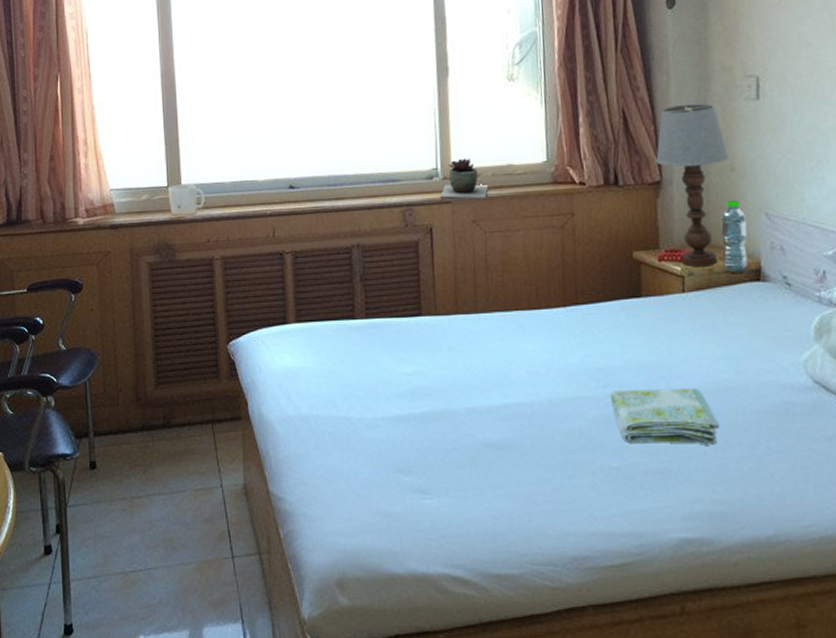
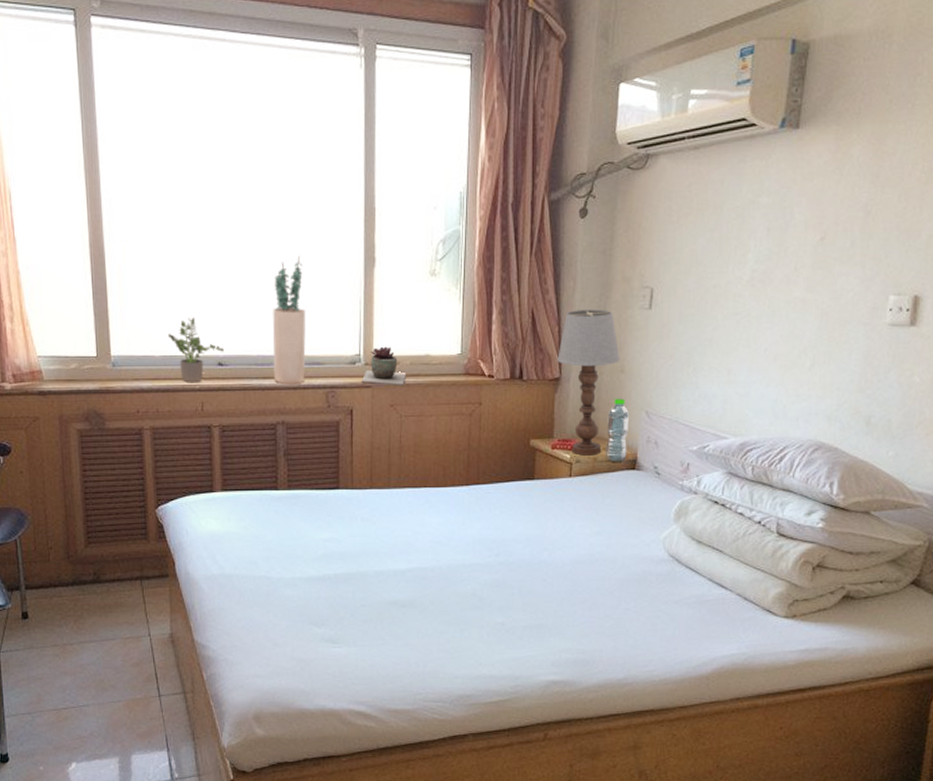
mug: present [167,183,205,217] -> none [97,355,134,387]
potted plant: none [237,141,296,209] -> present [167,317,225,383]
vase: none [344,71,380,205] -> present [272,256,306,385]
towel: present [610,388,719,445] -> none [501,558,589,606]

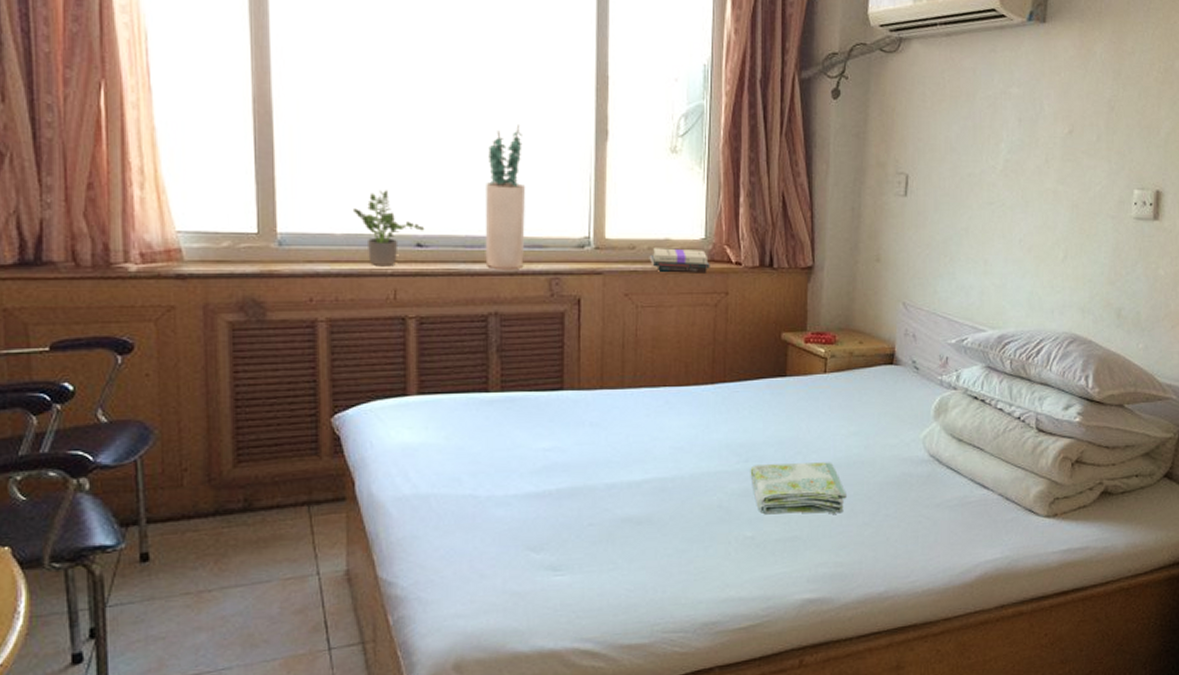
succulent plant: present [361,346,406,386] -> none [590,228,643,273]
books: none [411,363,466,387] -> present [649,248,710,275]
towel: none [501,558,589,606] -> present [750,462,846,515]
table lamp: present [556,309,620,456] -> none [809,194,876,350]
water bottle: present [604,398,630,462] -> none [861,289,887,356]

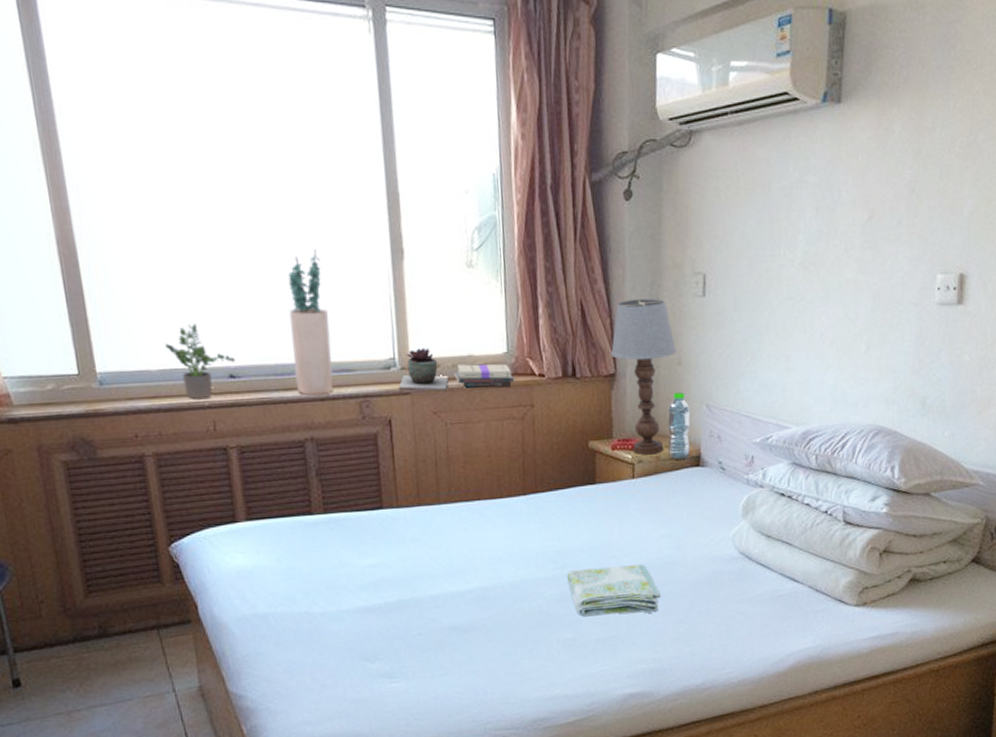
succulent plant: none [590,228,643,273] -> present [398,347,449,392]
table lamp: none [809,194,876,350] -> present [610,298,677,455]
water bottle: none [861,289,887,356] -> present [667,392,691,460]

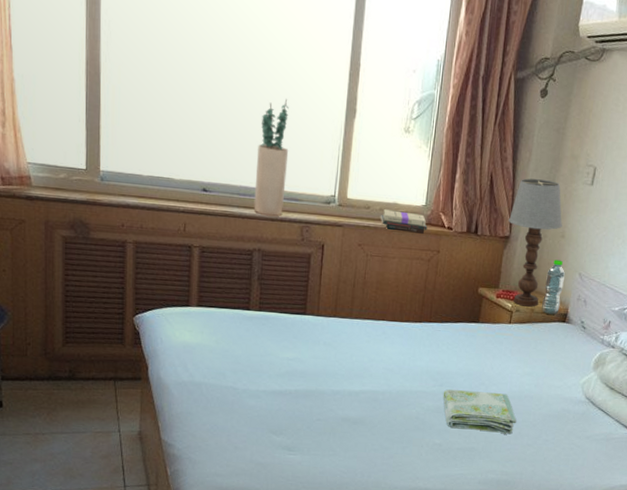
potted plant: present [164,324,236,400] -> none [156,143,210,205]
succulent plant: present [398,347,449,392] -> none [334,191,375,229]

